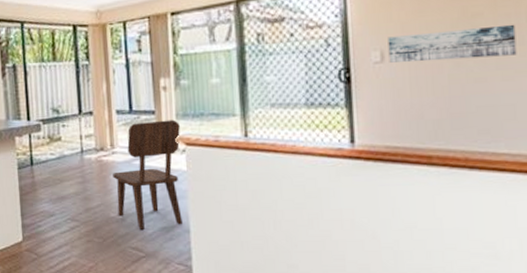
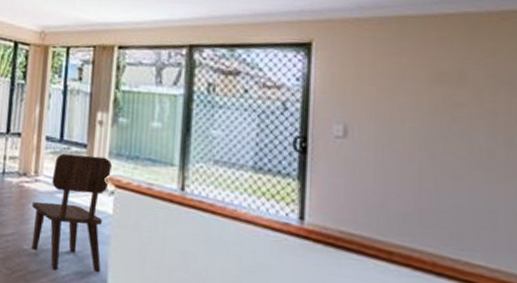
wall art: present [388,24,517,63] -> none [352,111,503,157]

